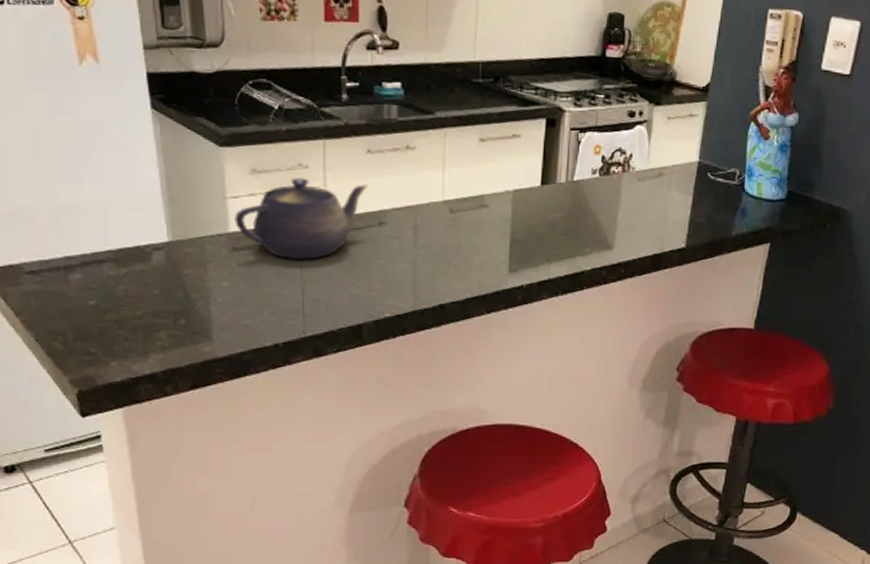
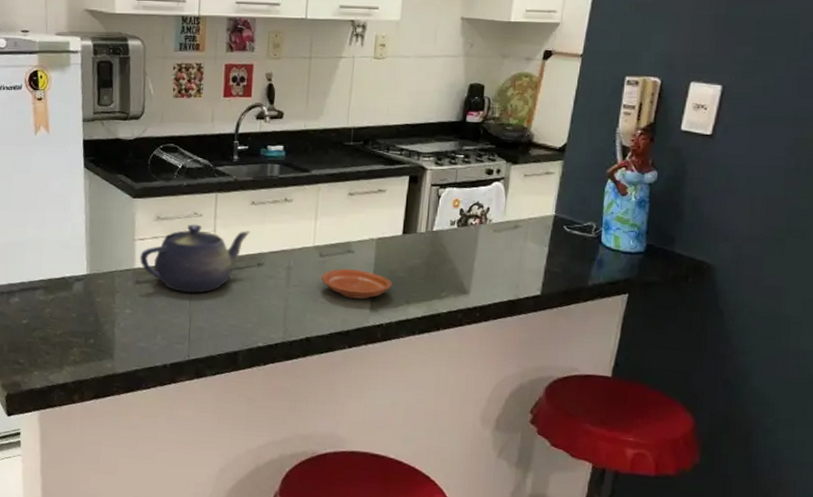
plate: none [453,225,532,259] -> present [321,268,392,299]

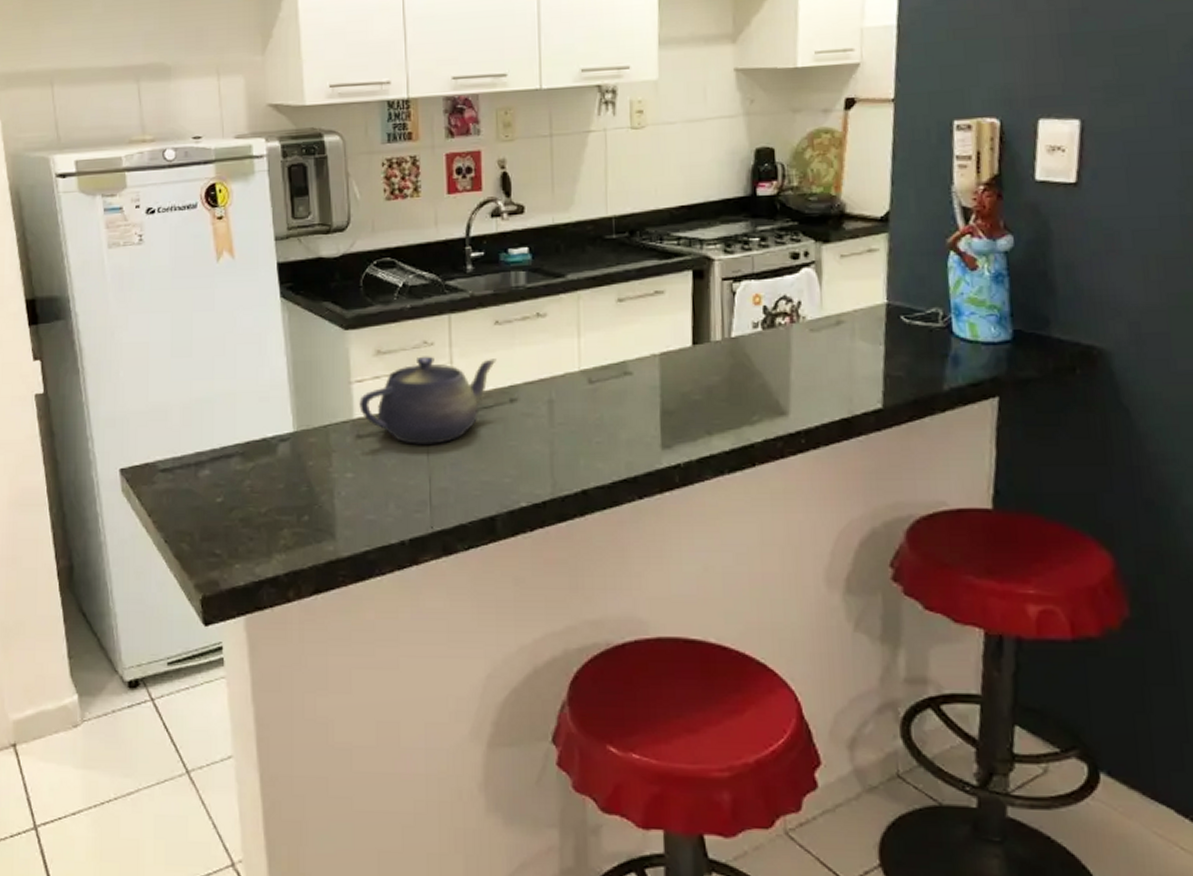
plate: present [321,268,392,299] -> none [594,395,687,434]

